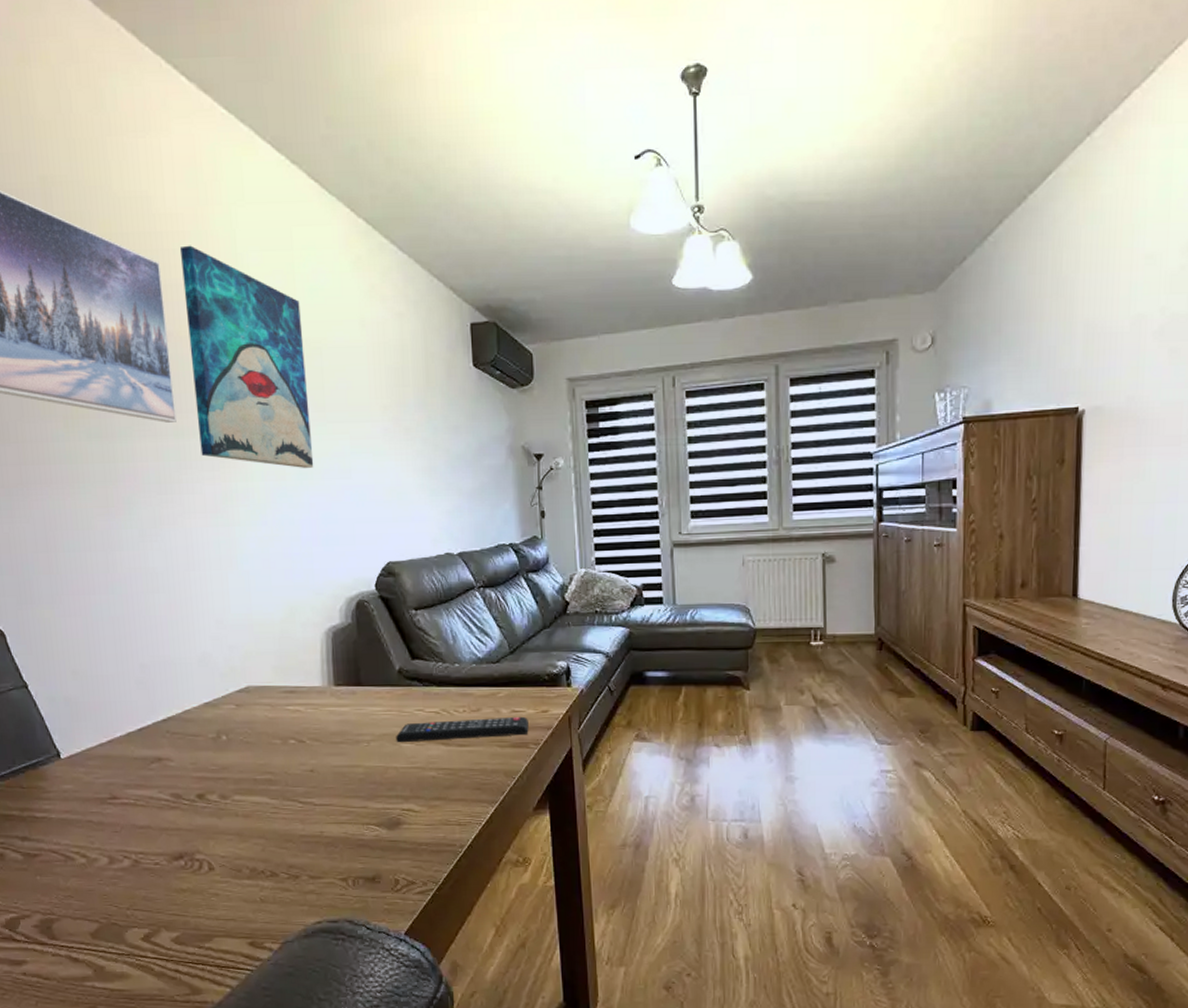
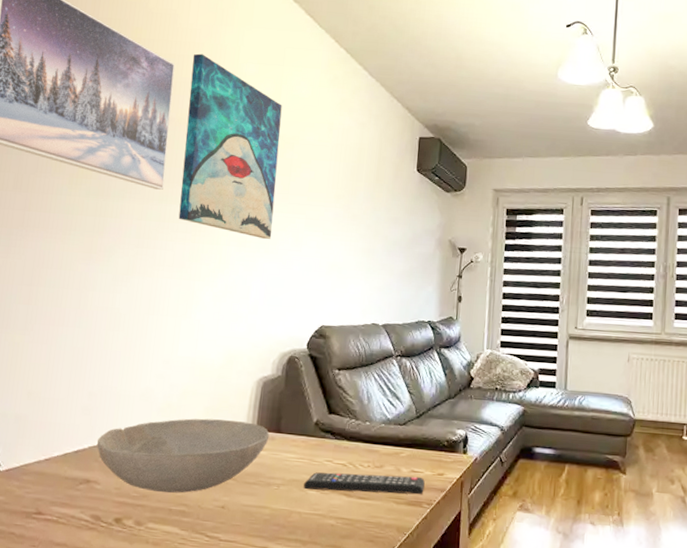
bowl: none [160,678,350,763] -> present [96,418,270,493]

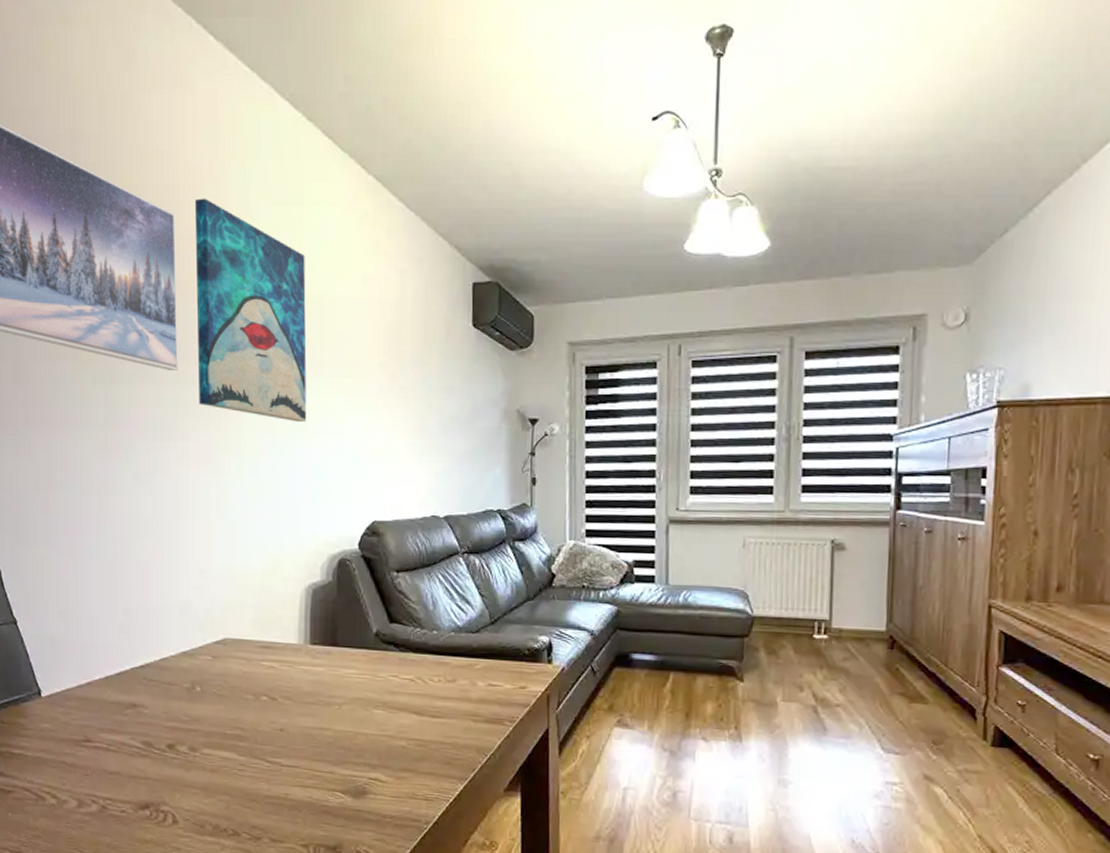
bowl: present [96,418,270,493] -> none [138,633,325,716]
remote control: present [304,472,425,495] -> none [368,688,505,711]

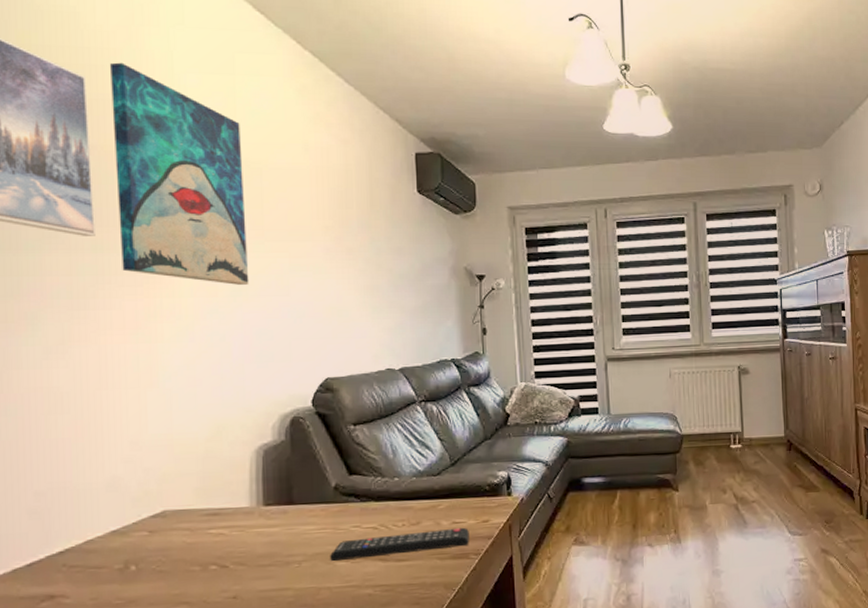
remote control: none [368,688,505,711] -> present [330,527,469,562]

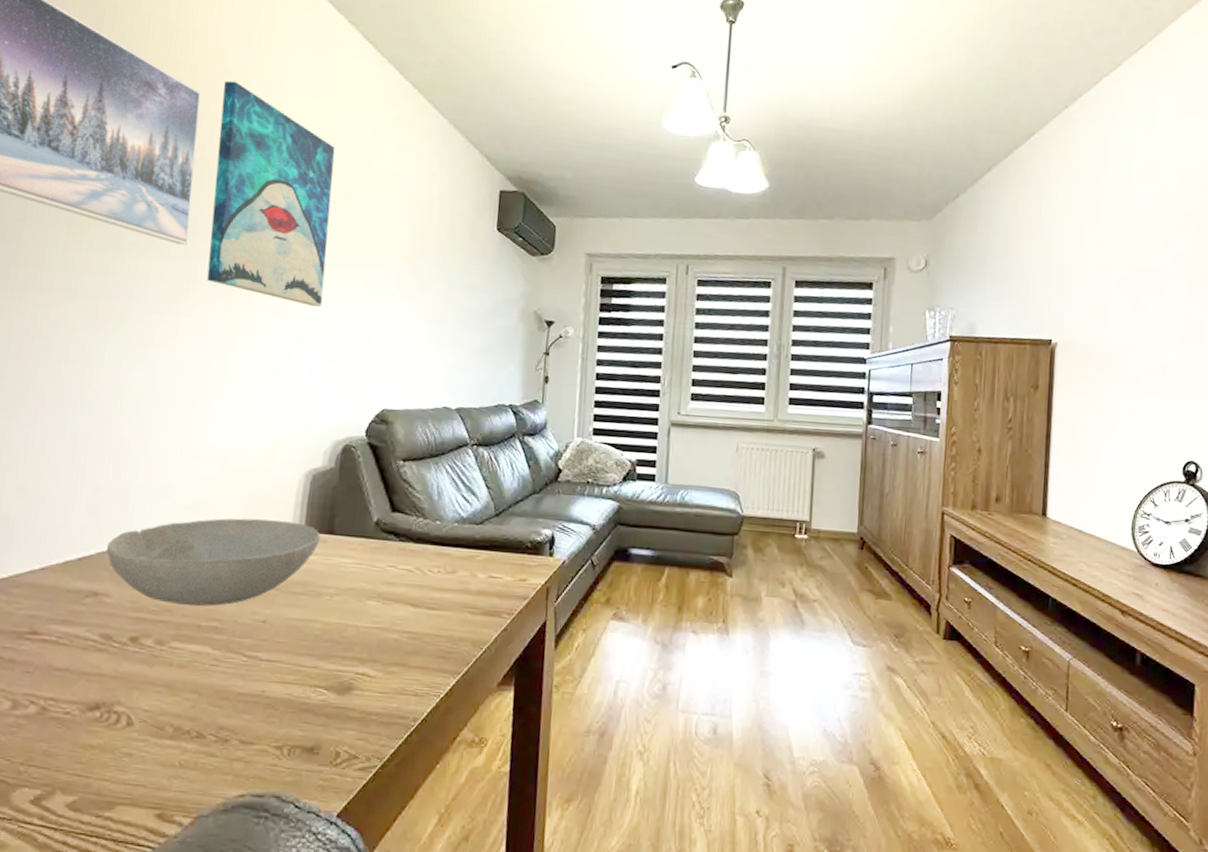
bowl: none [55,498,281,595] -> present [106,518,321,607]
remote control: present [330,527,469,562] -> none [362,579,505,604]

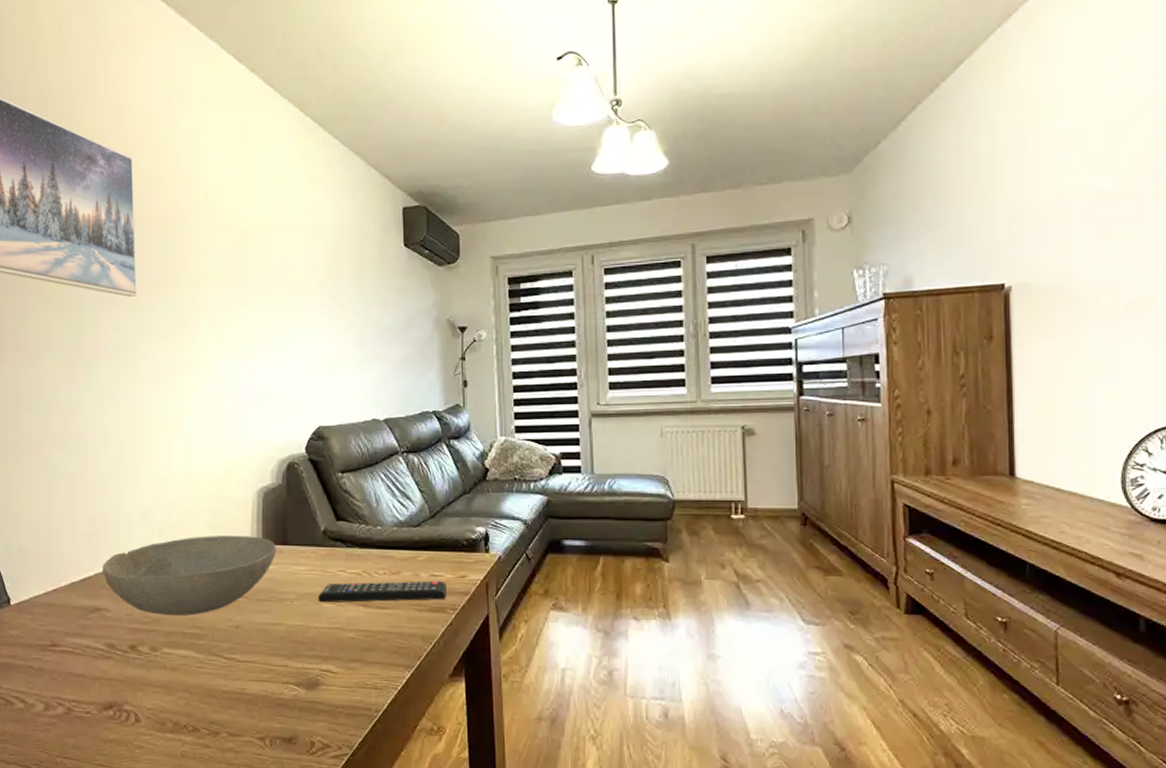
wall art: present [207,80,335,307] -> none [150,143,255,338]
remote control: none [362,579,505,604] -> present [318,580,447,603]

